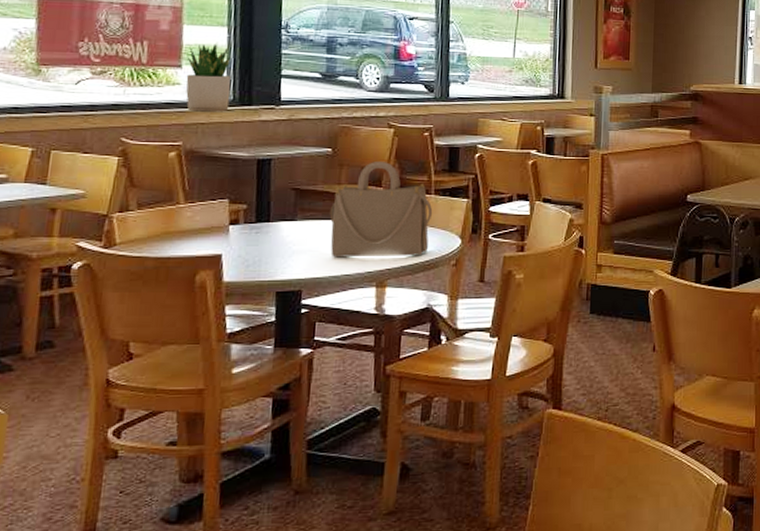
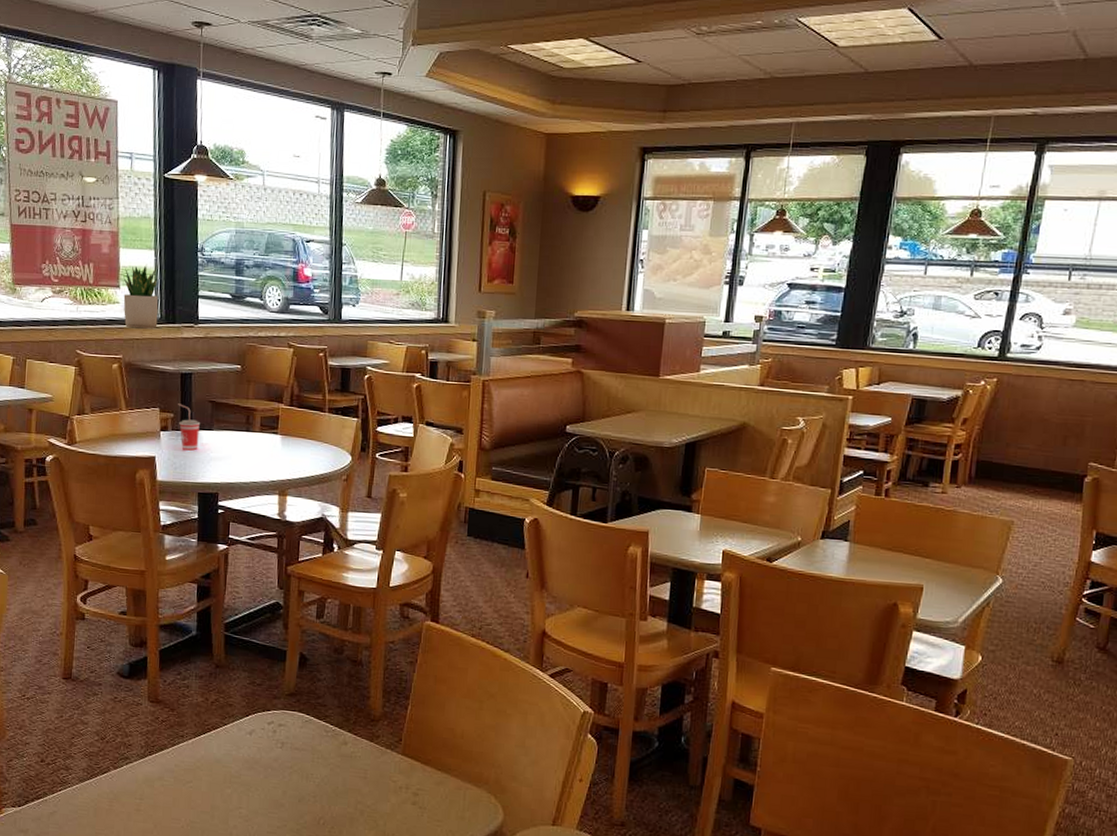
beverage cup: none [253,193,281,246] -> present [178,403,201,452]
handbag: present [329,162,433,258] -> none [239,379,327,470]

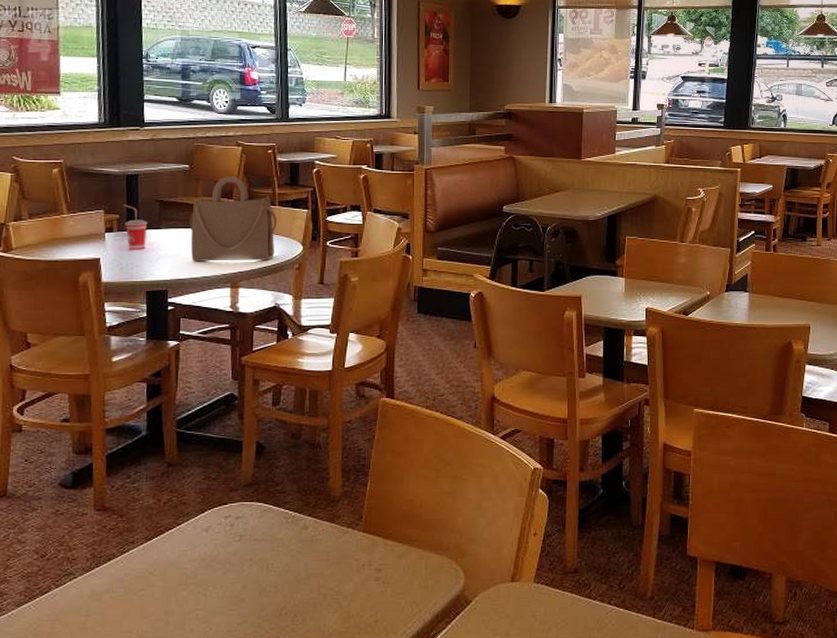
planter: present [123,264,159,329] -> none [64,70,102,133]
handbag: none [239,379,327,470] -> present [189,176,278,262]

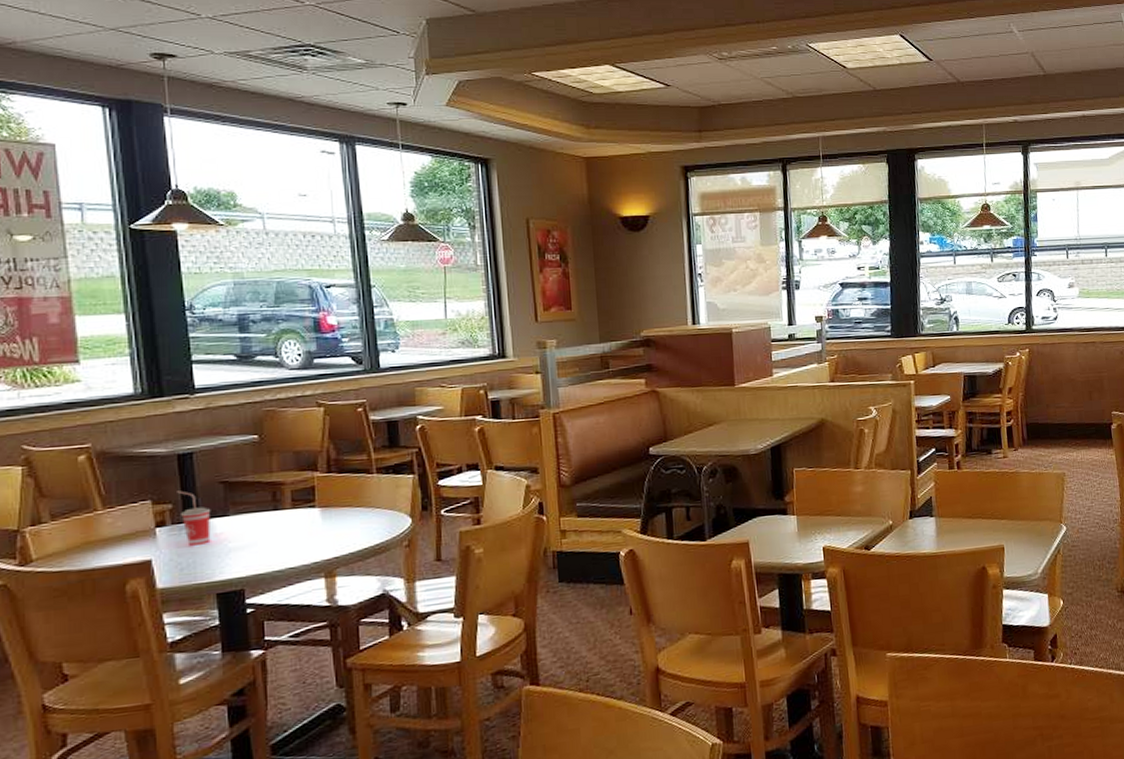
handbag: present [189,176,278,262] -> none [264,444,378,551]

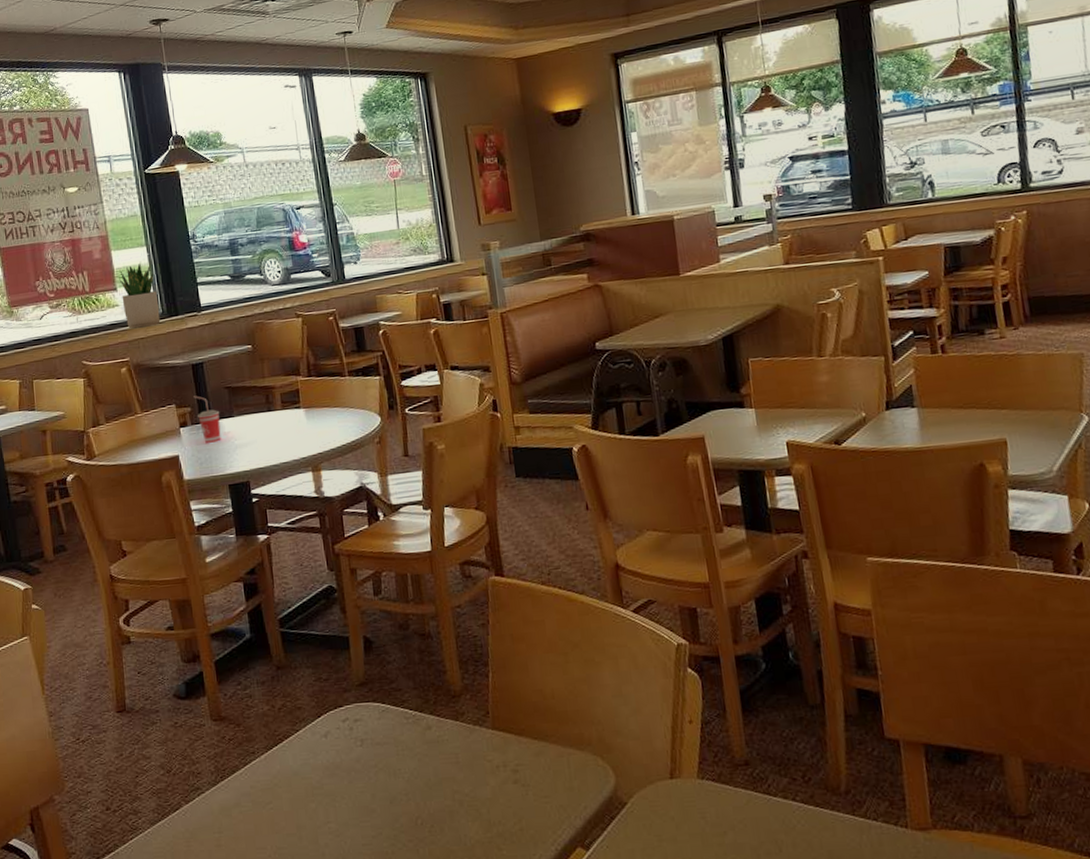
planter: none [83,330,138,410] -> present [119,260,161,329]

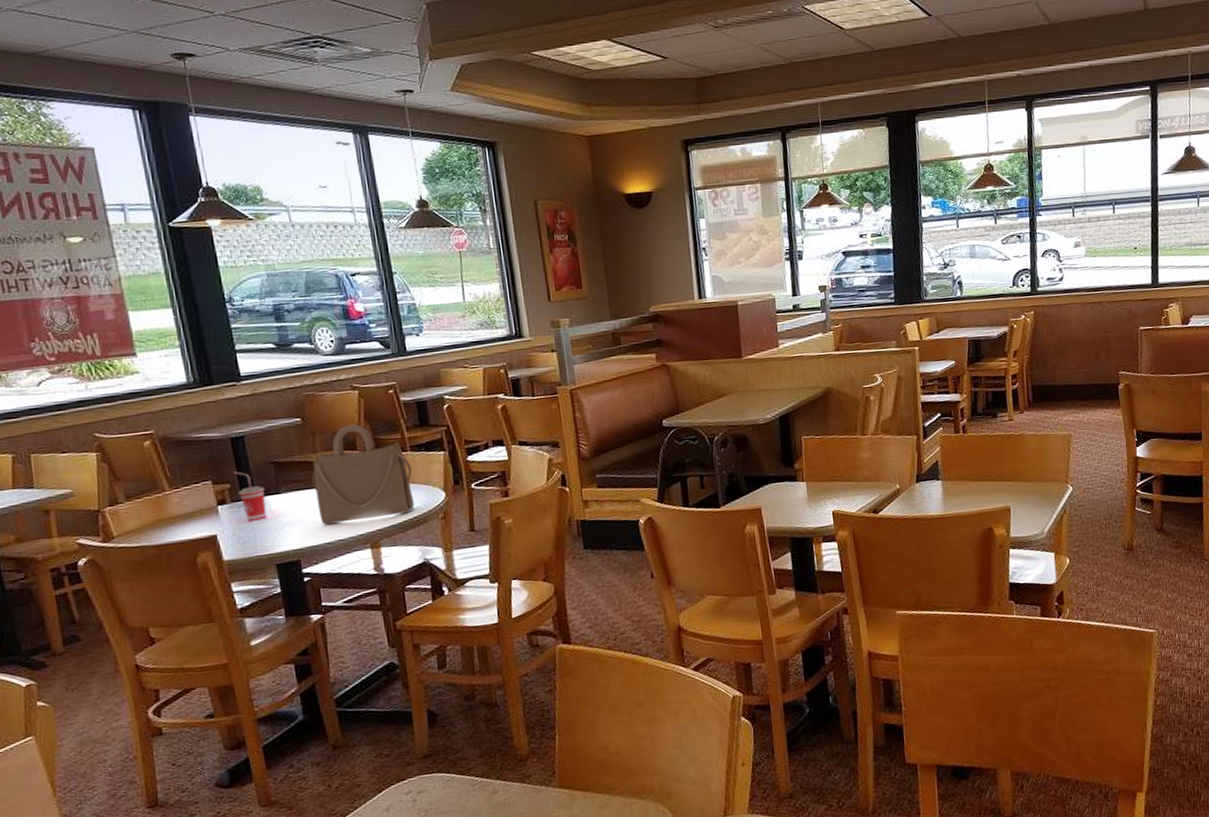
planter: present [119,260,161,329] -> none [139,323,192,399]
handbag: none [260,351,353,448] -> present [311,424,415,525]

